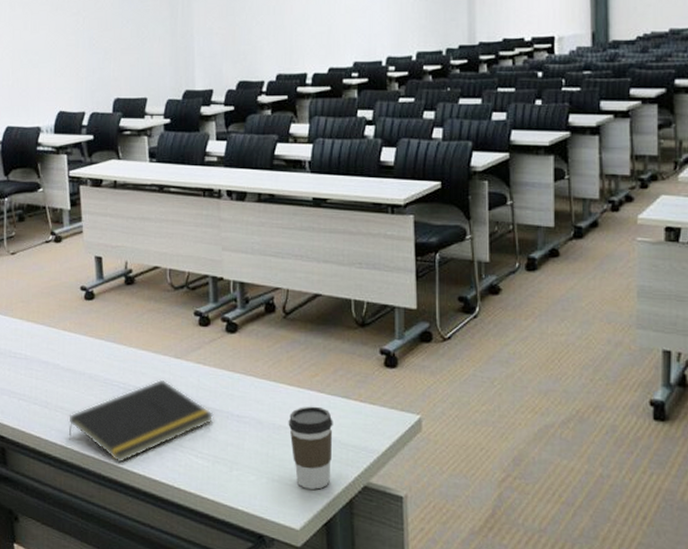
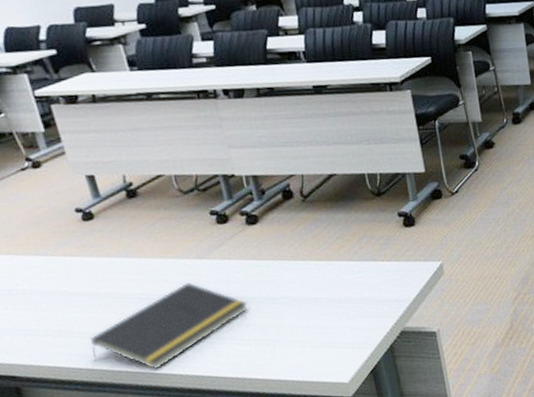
coffee cup: present [288,406,333,490] -> none [322,273,370,347]

